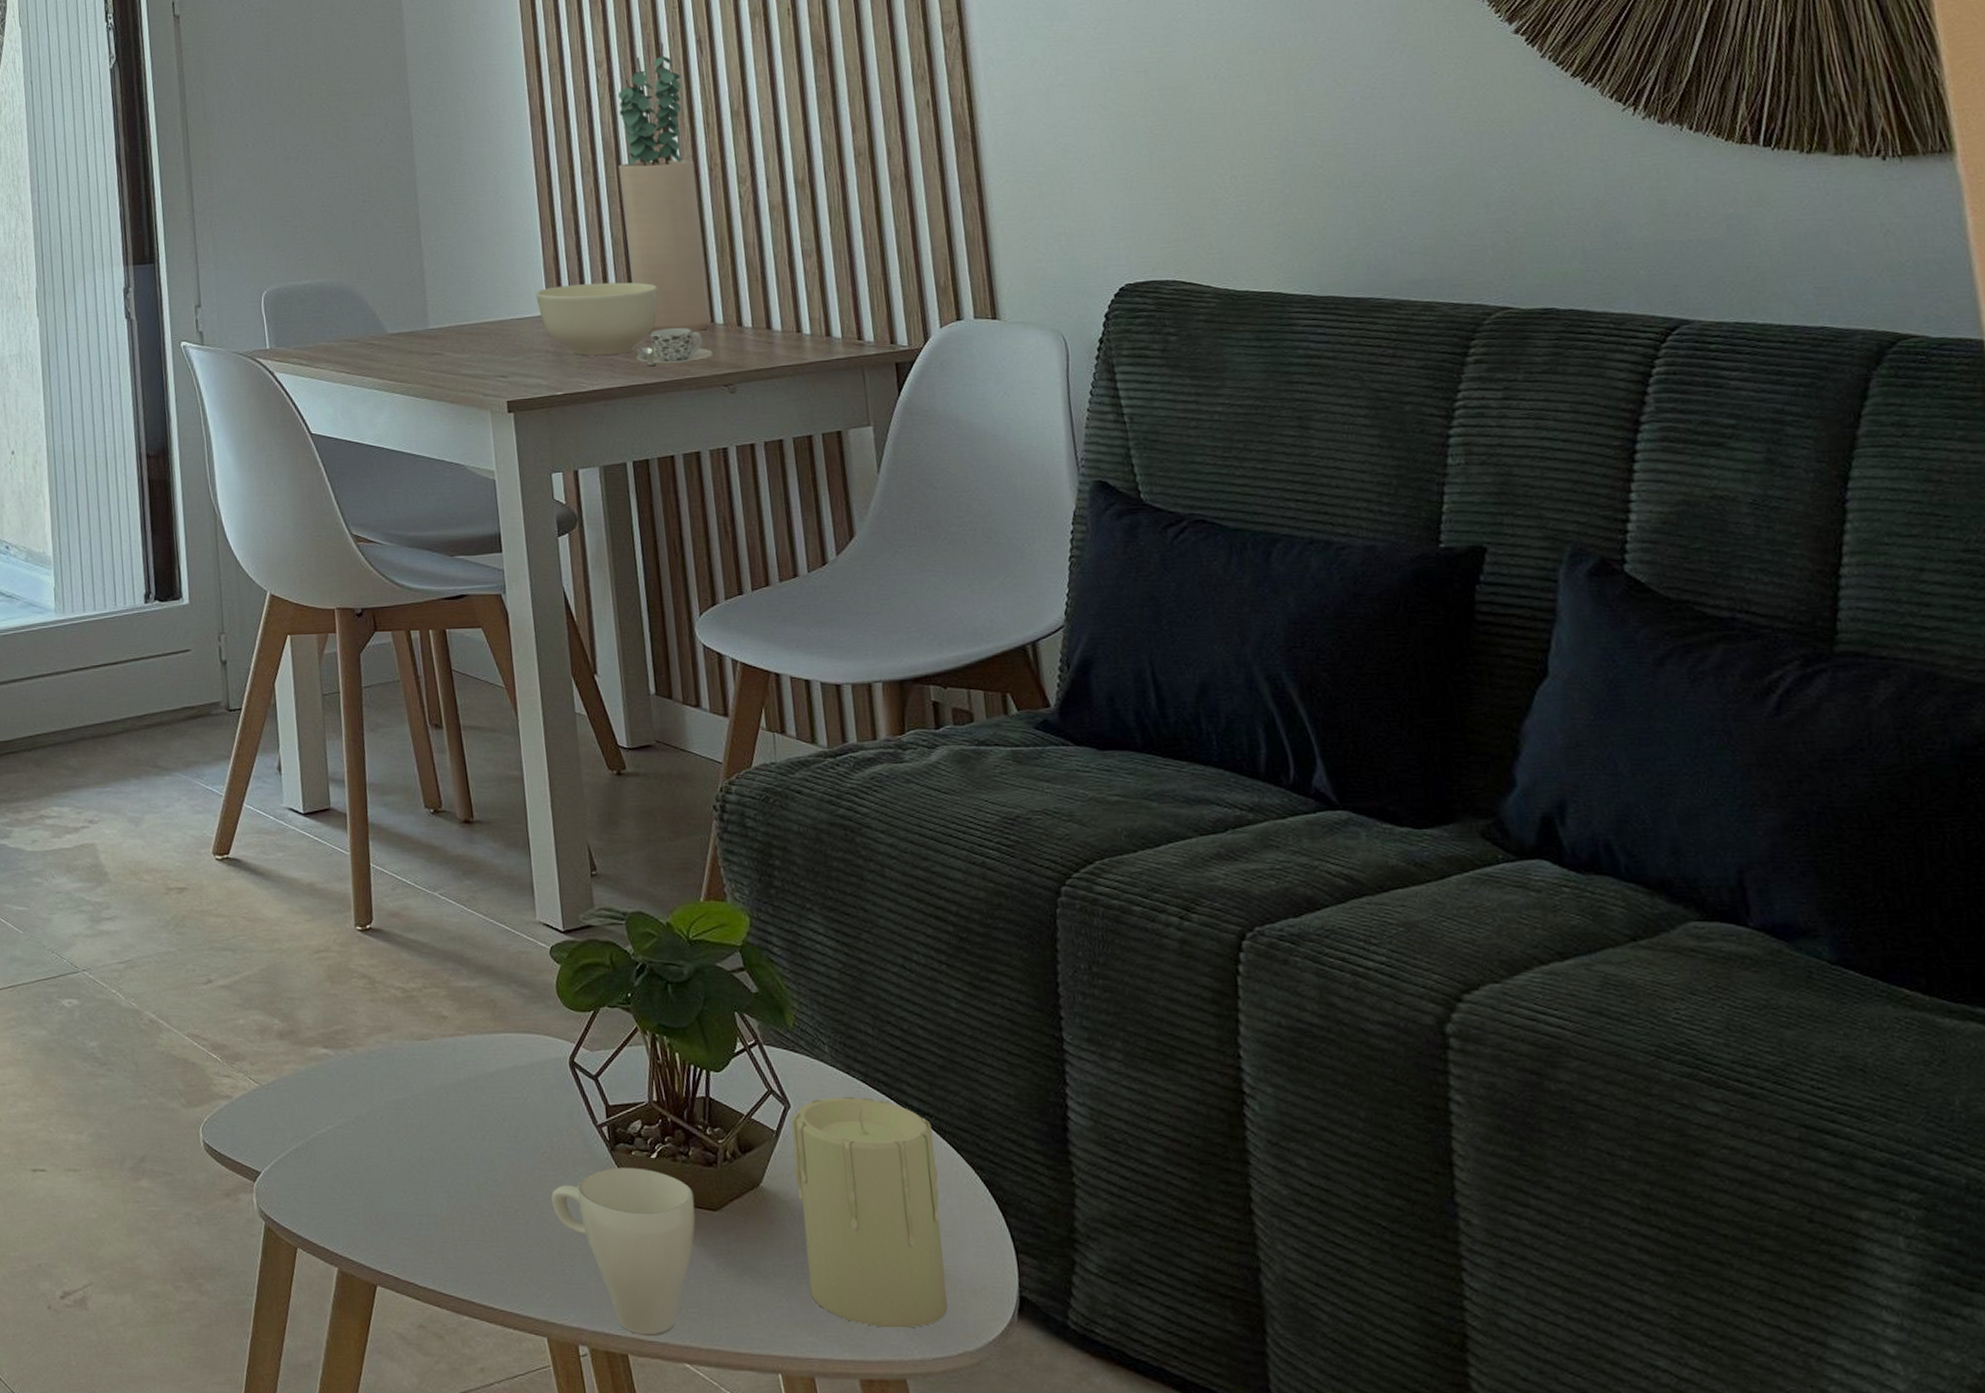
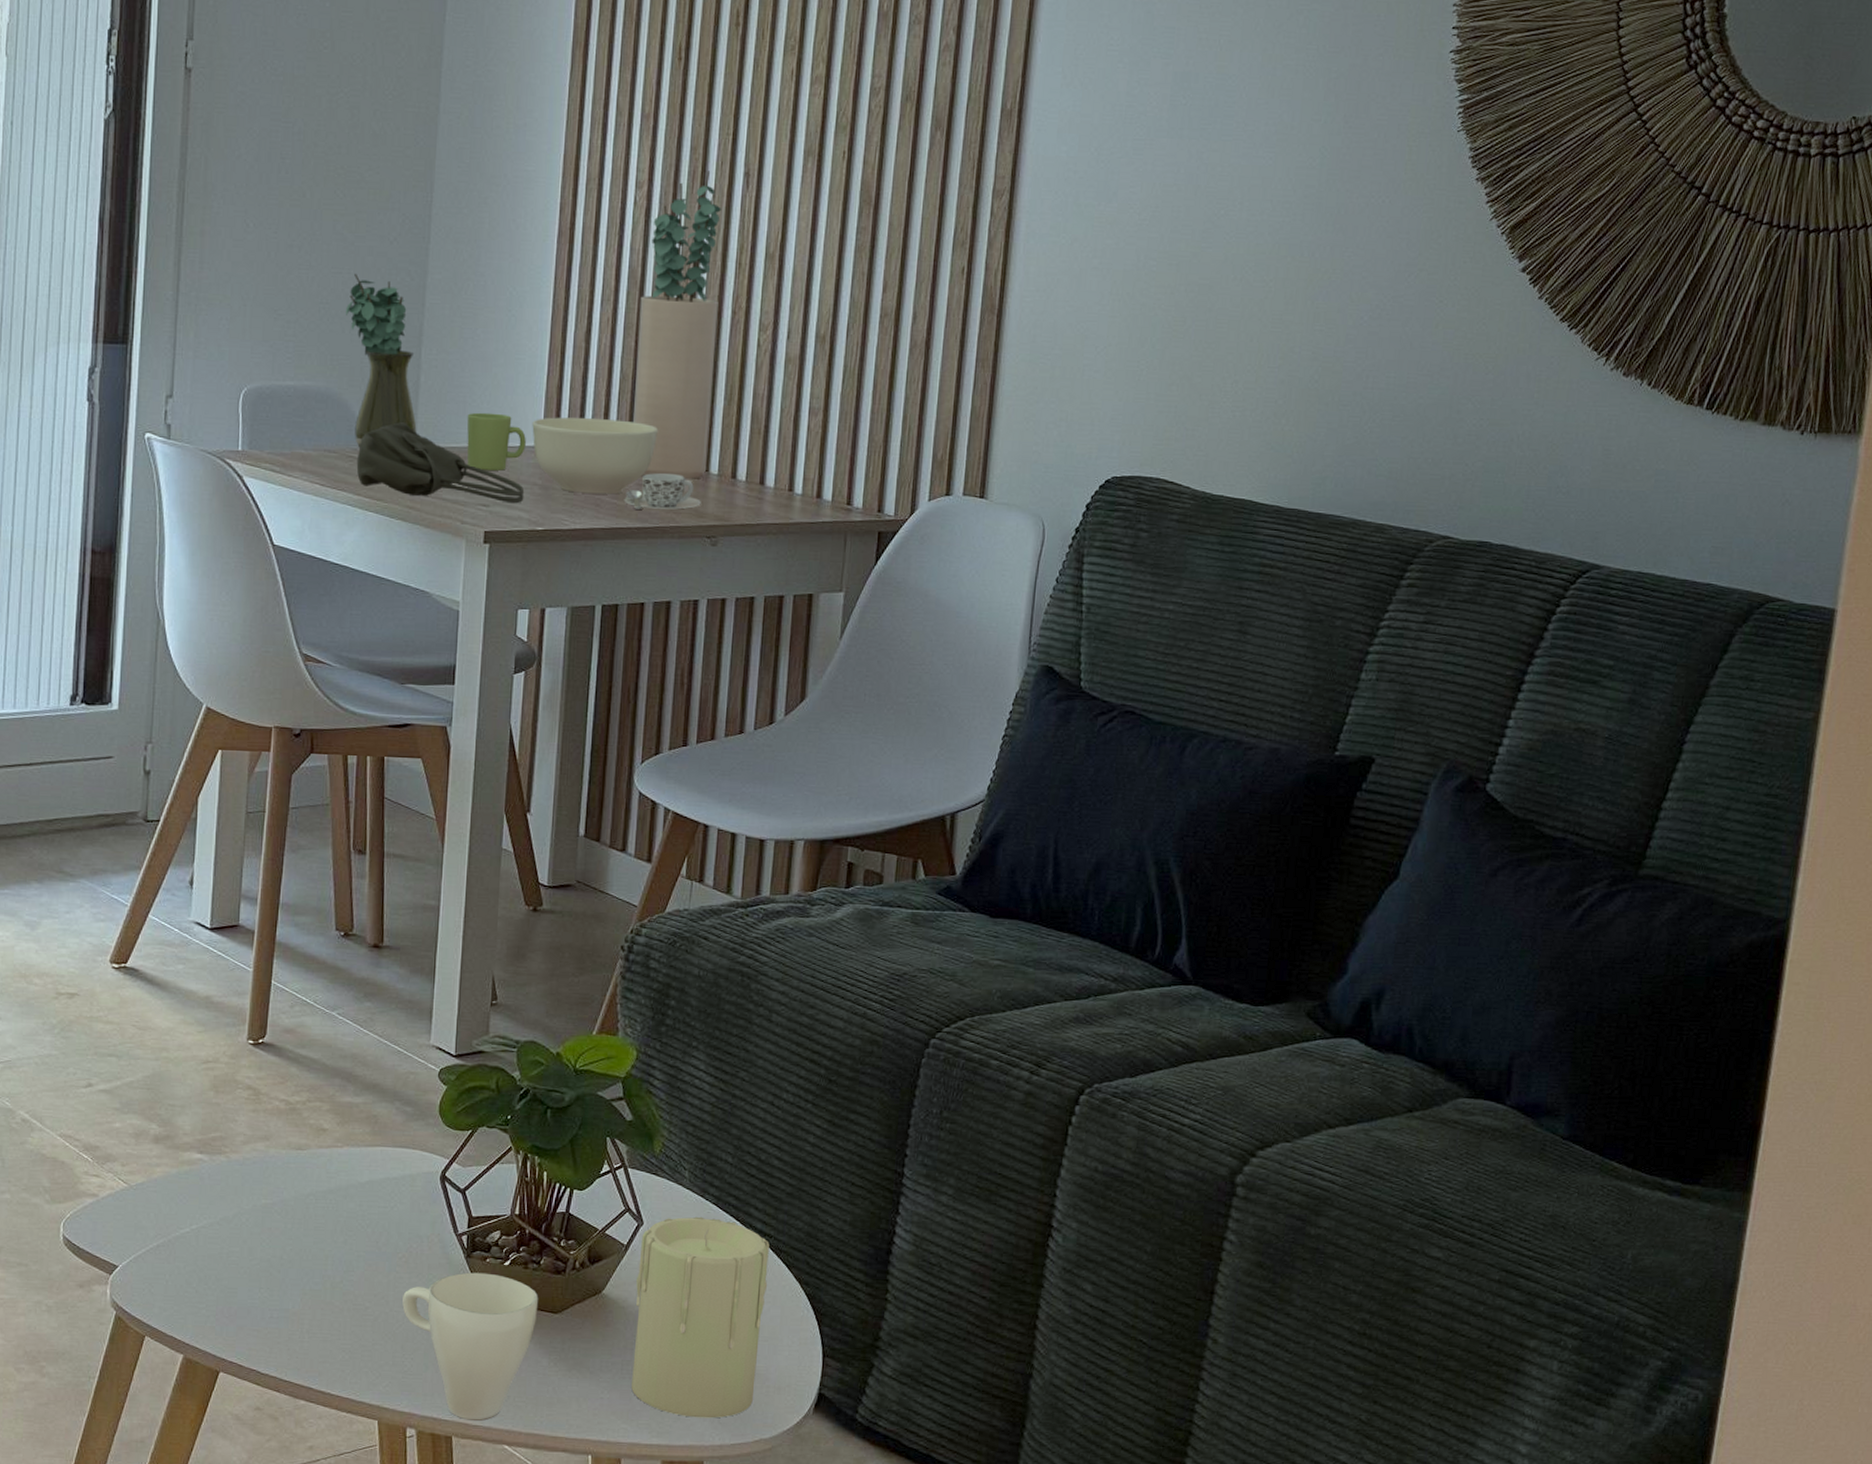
vase: none [346,176,428,335] -> present [346,274,417,448]
handbag: none [376,307,540,374] -> present [356,422,525,504]
mug: none [472,288,533,344] -> present [467,412,526,471]

